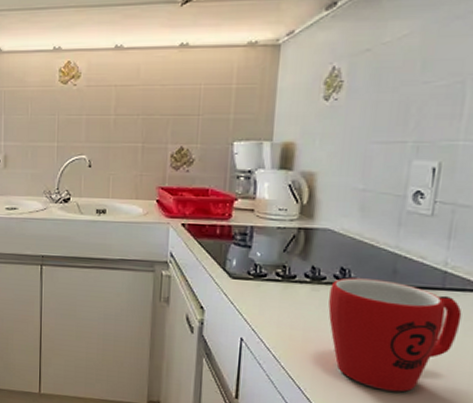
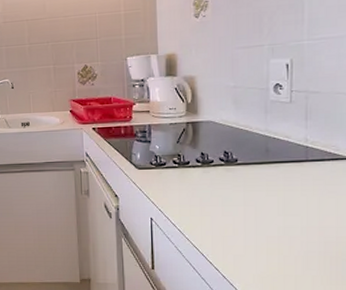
mug: present [328,277,462,392] -> none [218,158,324,249]

